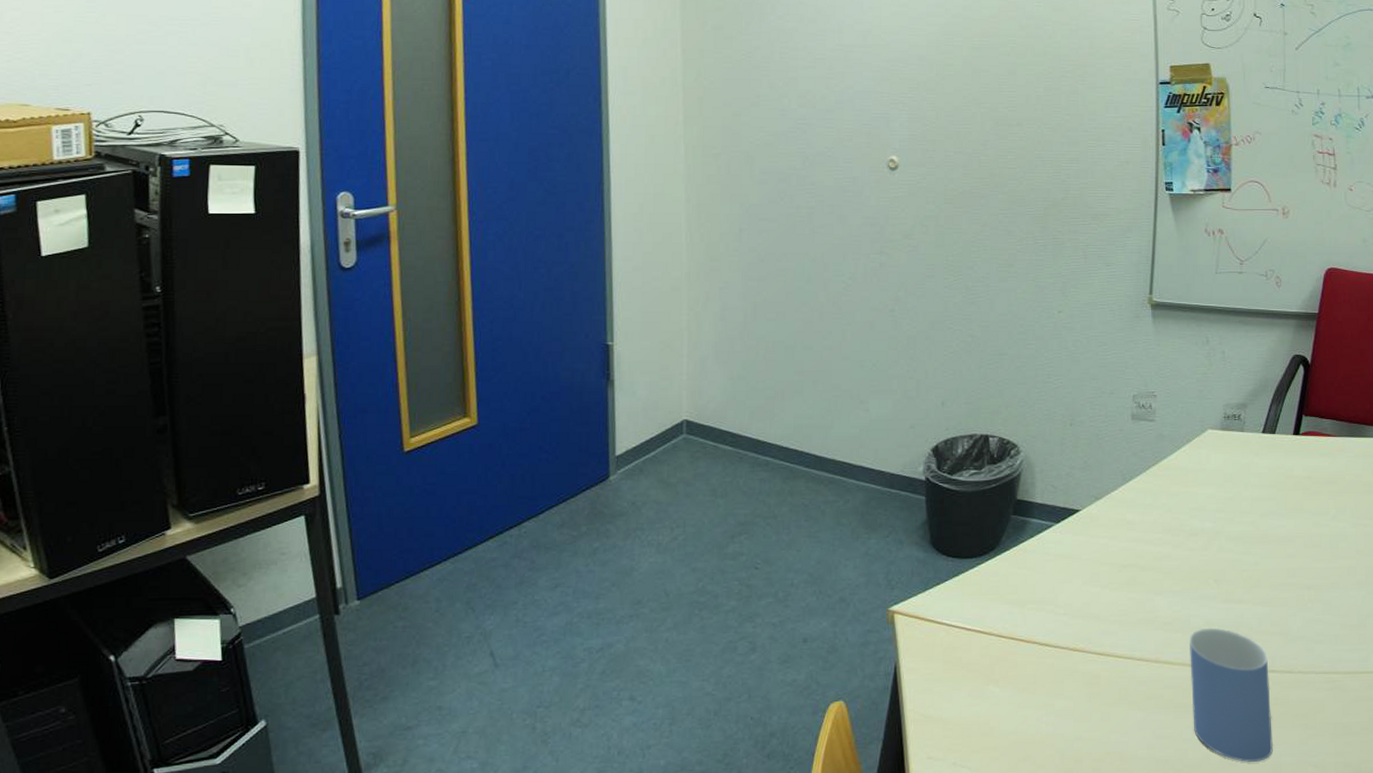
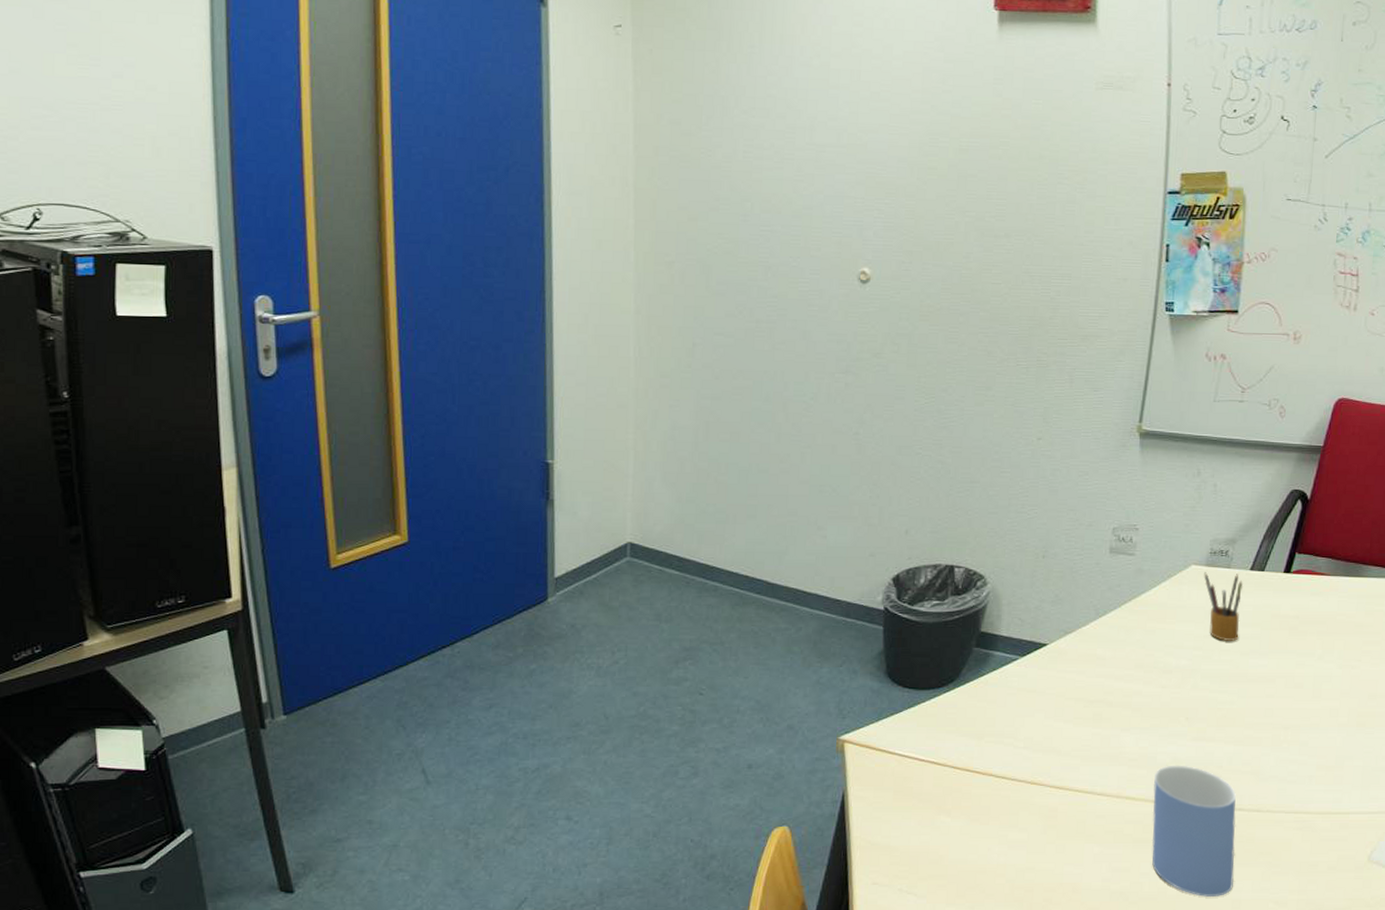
pencil box: none [1220,436,1257,503] -> present [1204,572,1244,641]

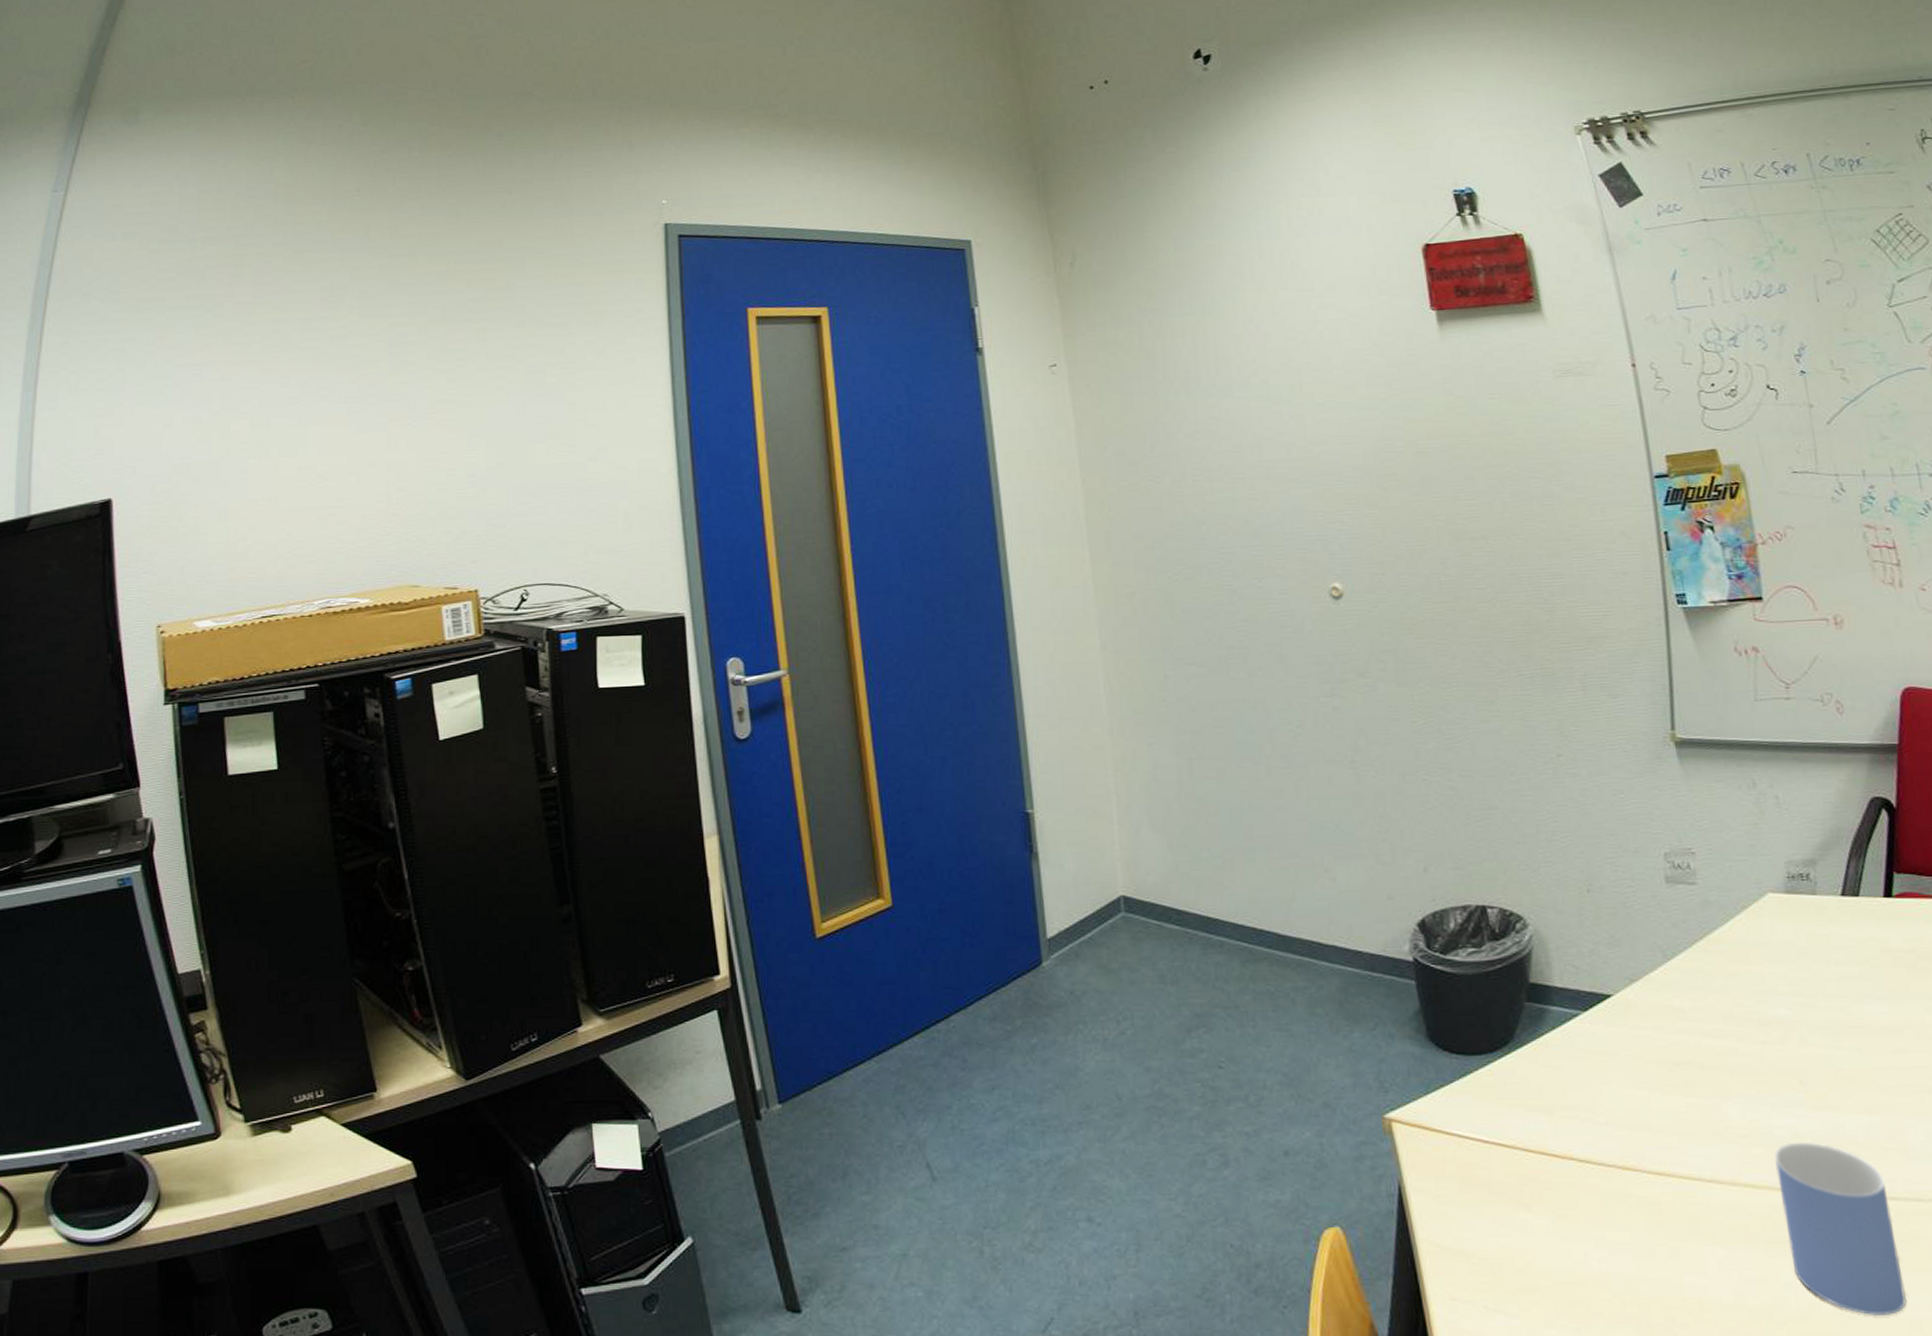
pencil box: present [1204,572,1244,641] -> none [1785,901,1845,984]

